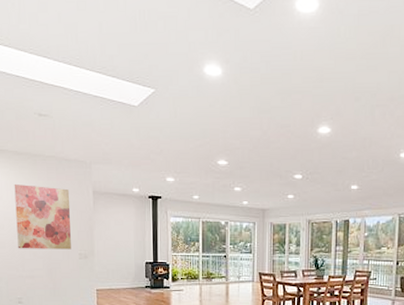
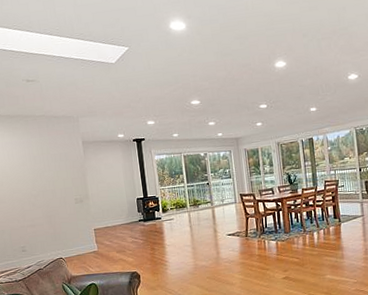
wall art: present [14,185,71,250] -> none [9,142,67,202]

